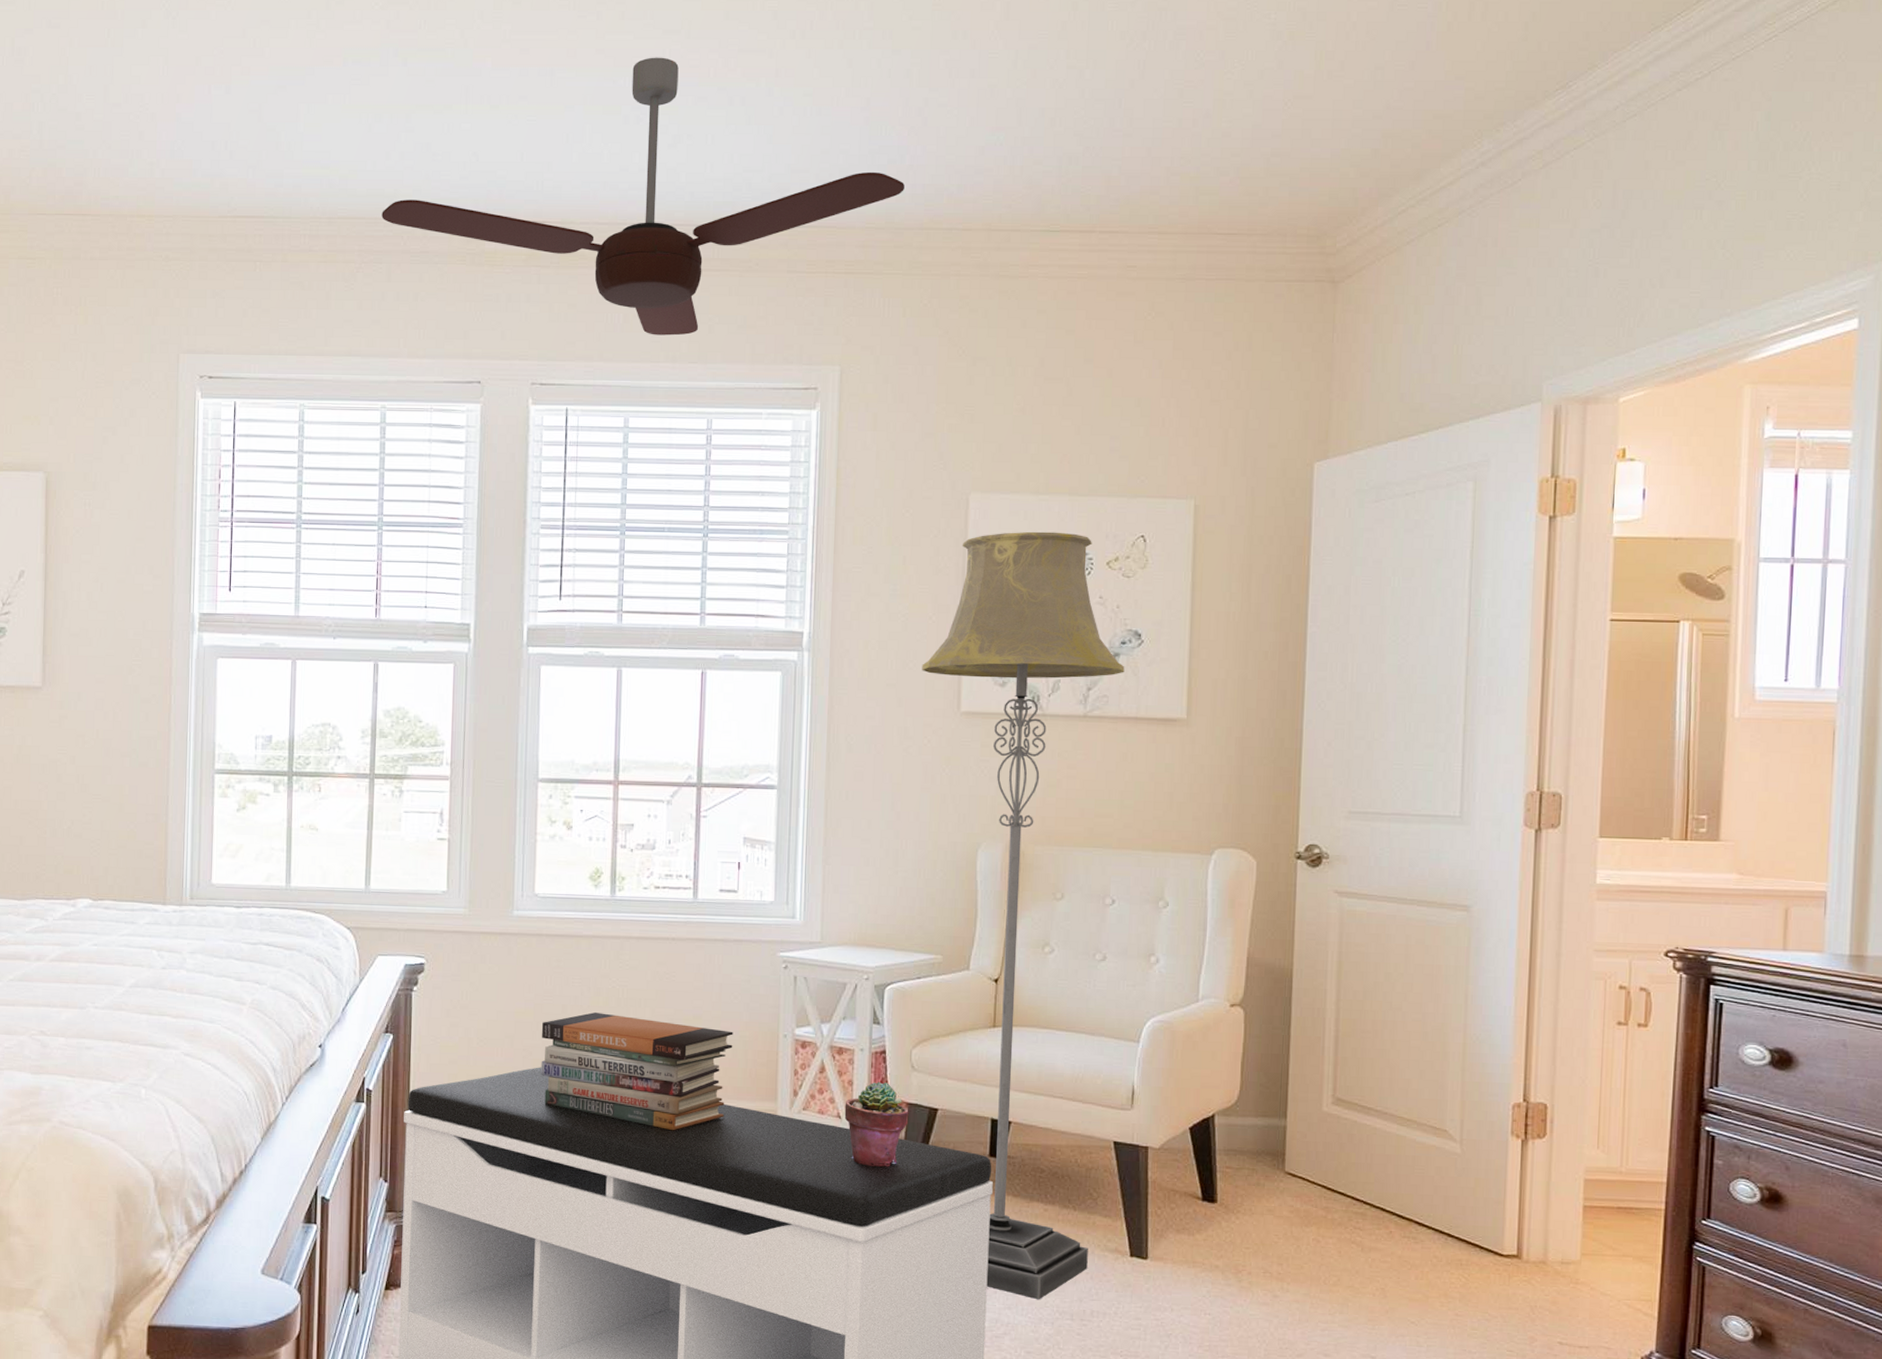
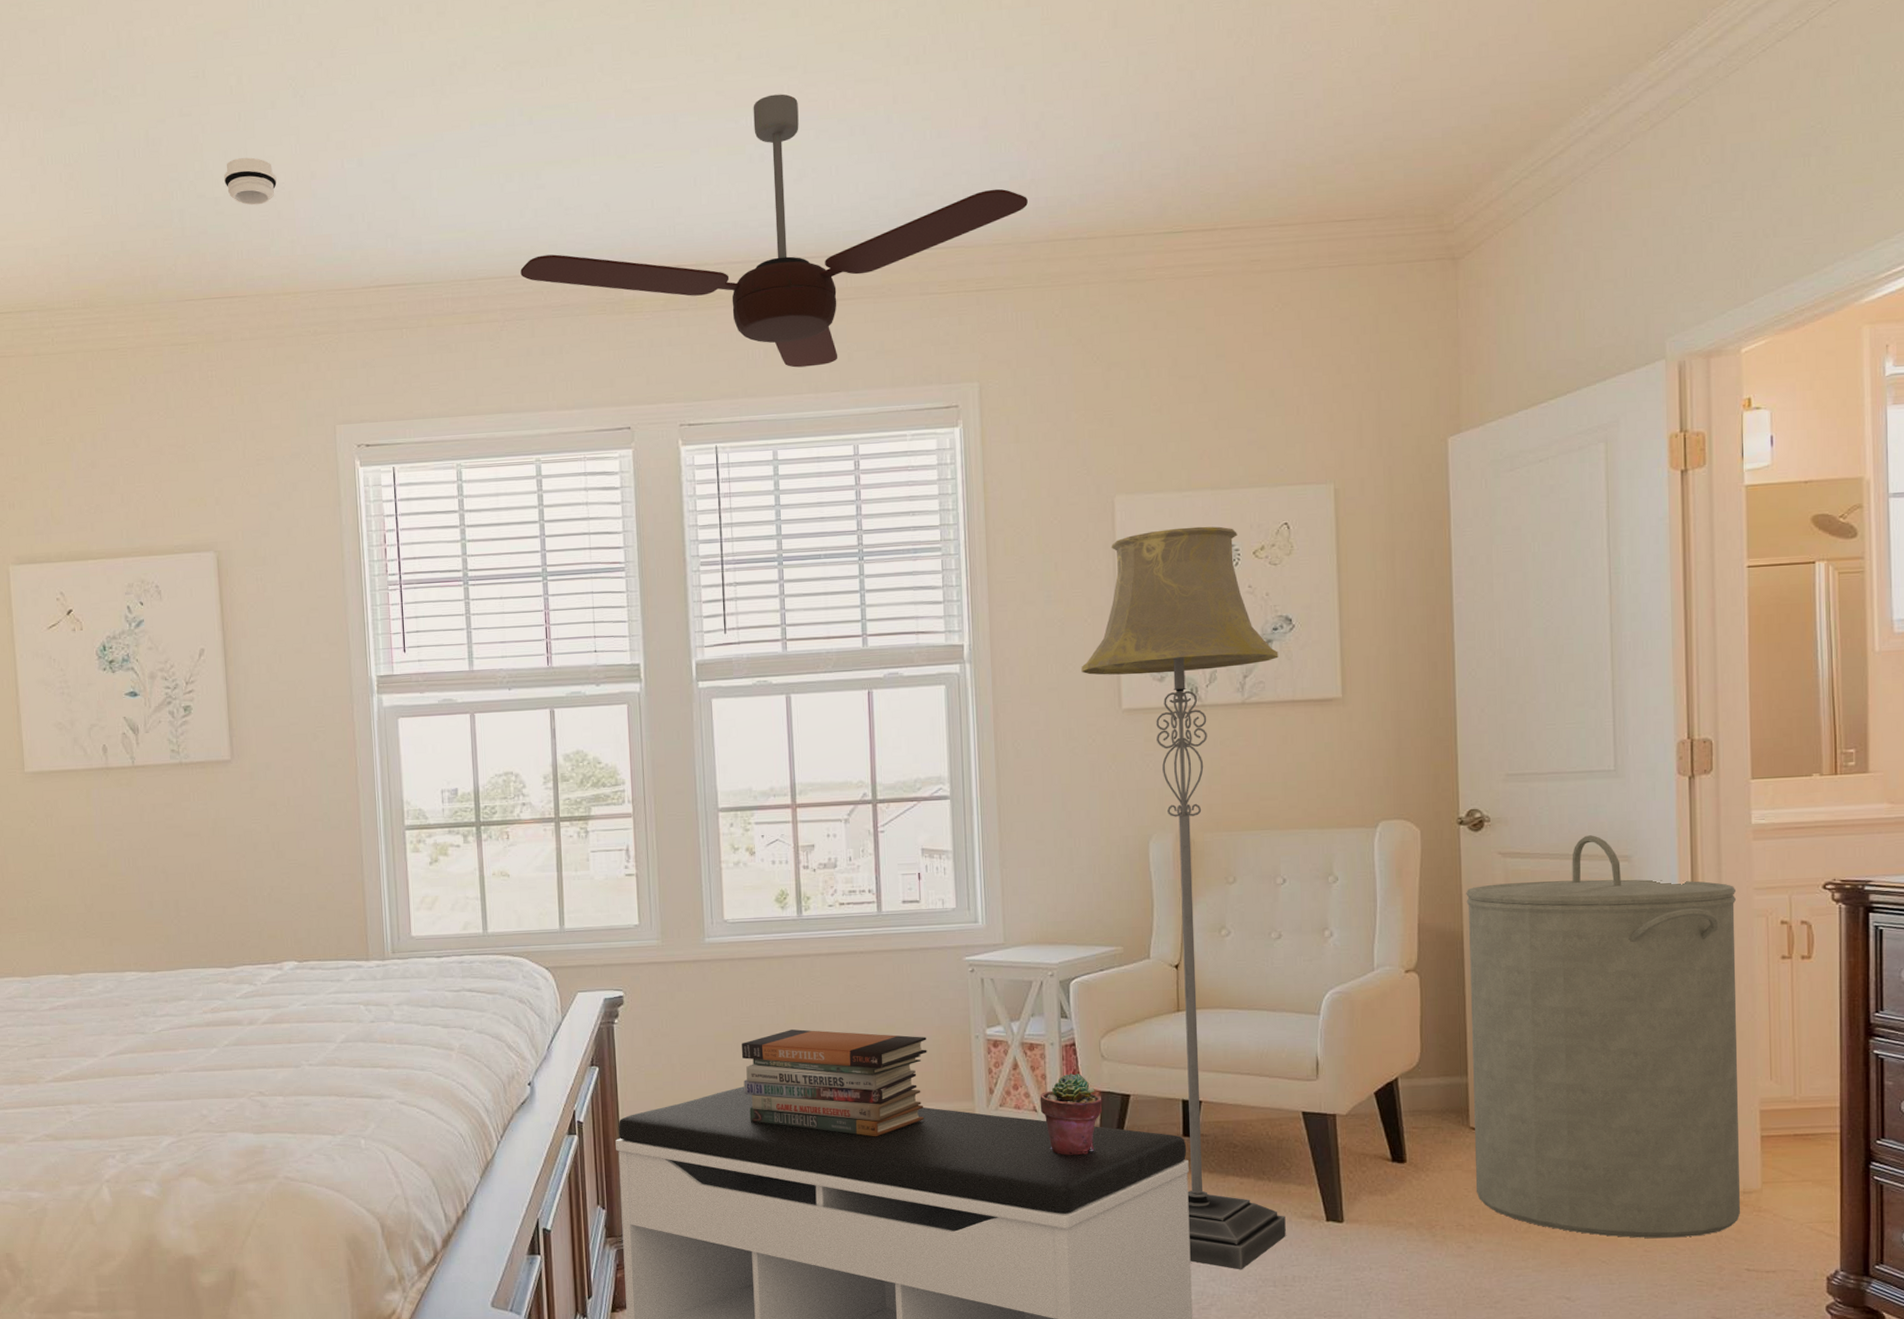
smoke detector: none [87,75,141,124] -> present [223,157,277,206]
laundry hamper: none [1286,881,1576,1304] -> present [1466,835,1740,1238]

